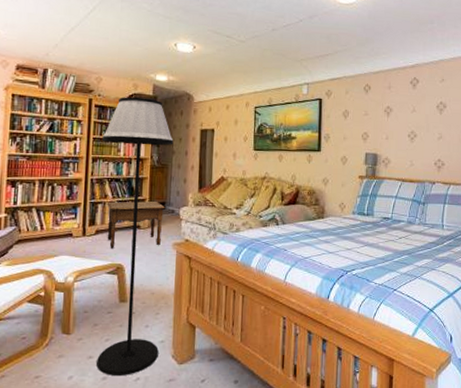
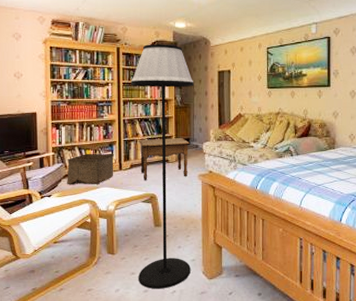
storage bin: none [19,216,77,252] -> present [67,154,114,185]

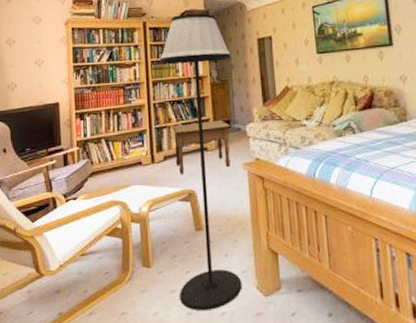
storage bin: present [67,154,114,185] -> none [93,145,146,185]

